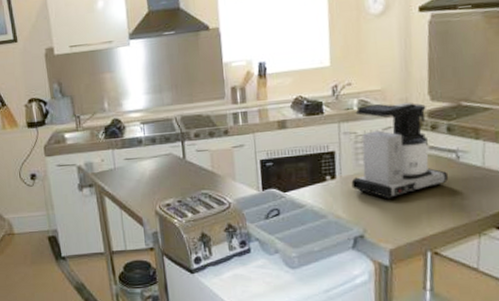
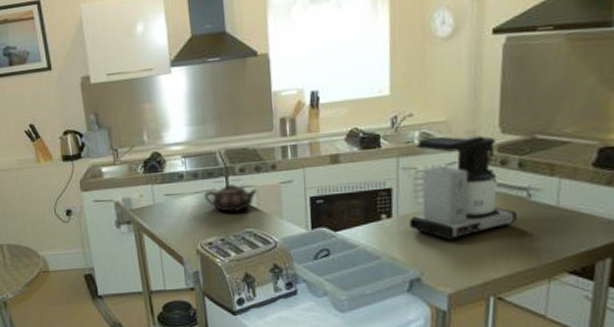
teapot: none [162,148,211,175] -> present [205,184,257,212]

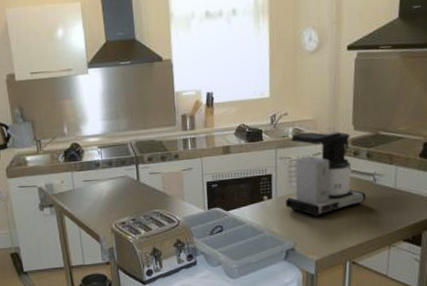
teapot: present [205,184,257,212] -> none [118,171,163,196]

